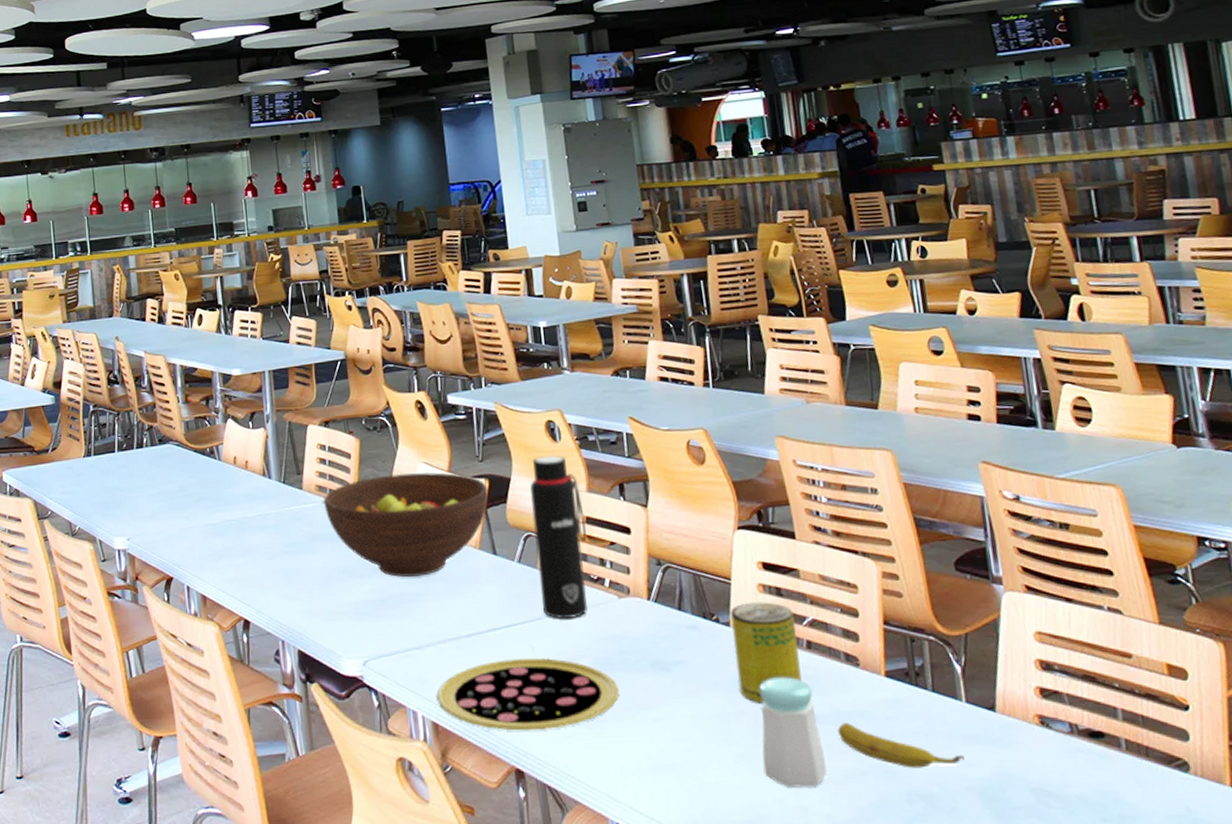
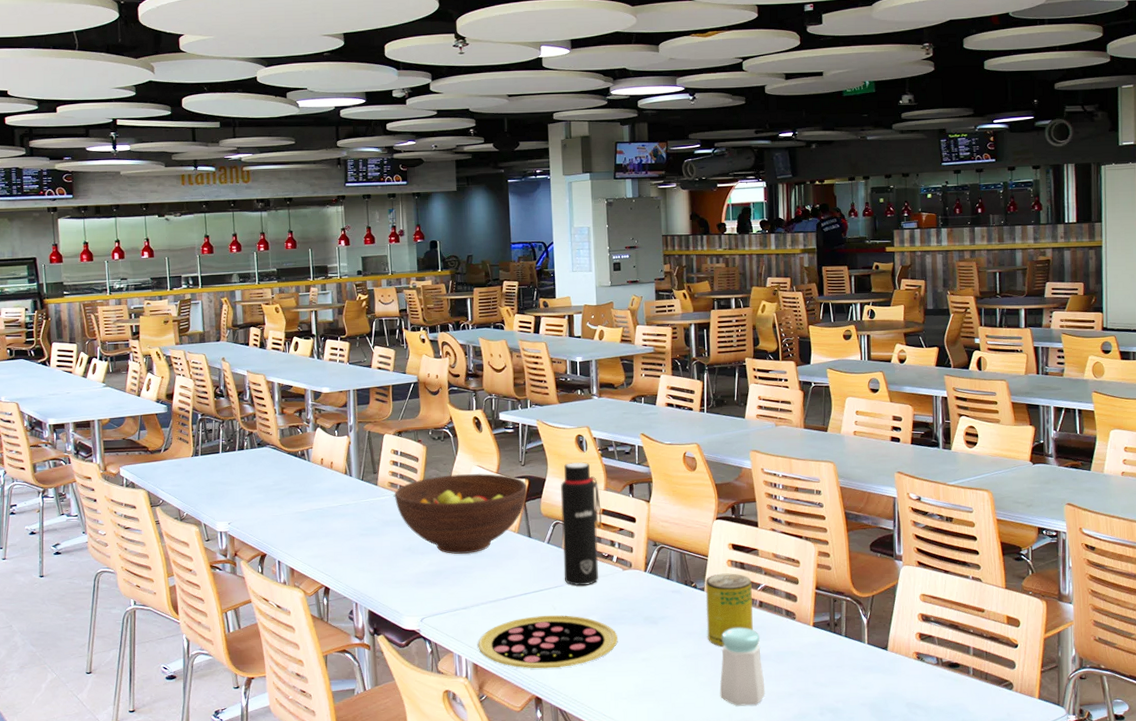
banana: present [838,723,965,768] -> none [775,660,862,691]

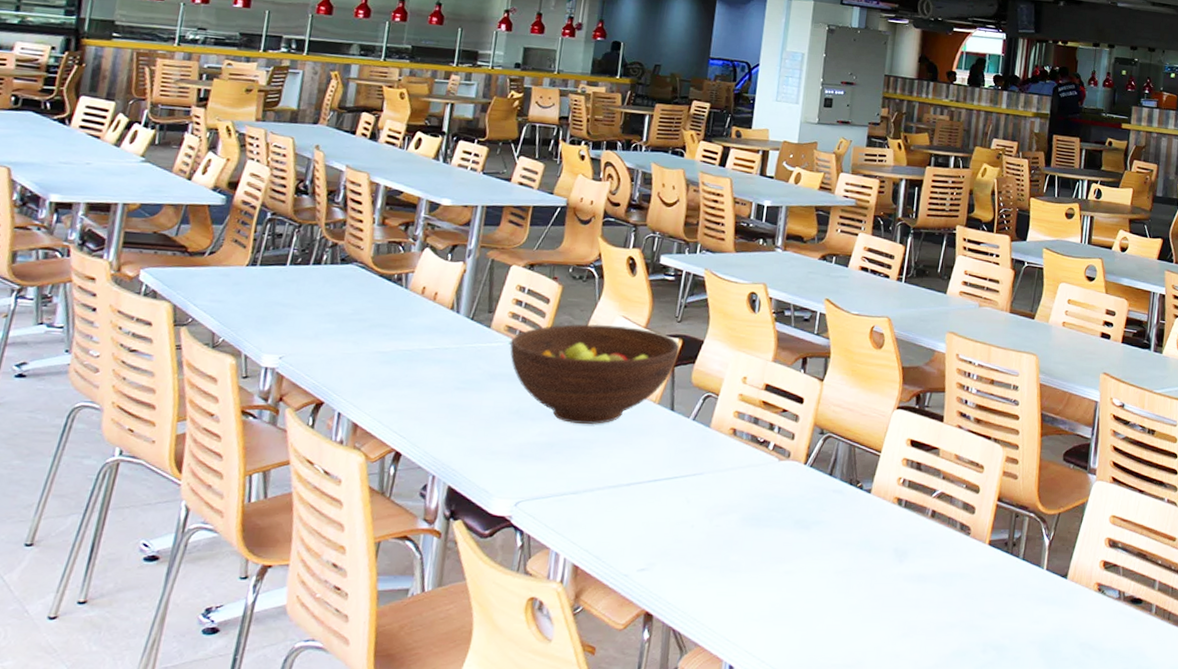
pizza: present [478,615,618,669] -> none [583,509,760,577]
water bottle: present [560,461,602,585] -> none [706,323,767,475]
beverage can: present [705,573,753,647] -> none [865,473,927,562]
salt shaker: present [719,627,765,706] -> none [870,540,927,637]

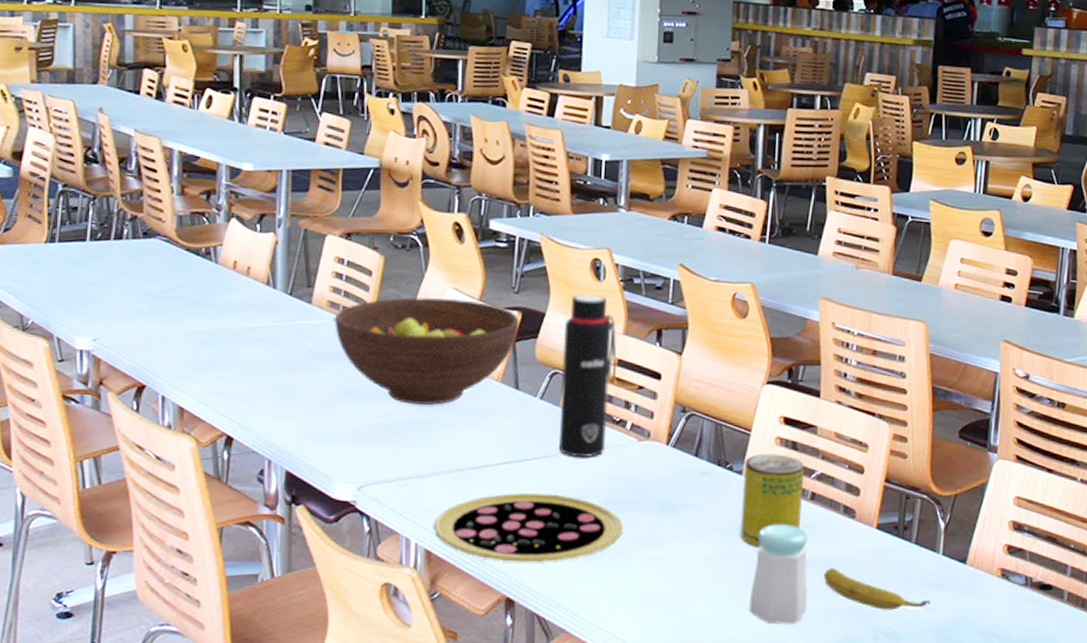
pizza: none [583,509,760,577] -> present [434,493,623,563]
water bottle: none [706,323,767,475] -> present [558,293,618,457]
beverage can: none [865,473,927,562] -> present [739,454,804,547]
salt shaker: none [870,540,927,637] -> present [748,524,808,624]
banana: none [940,583,1035,623] -> present [824,568,930,610]

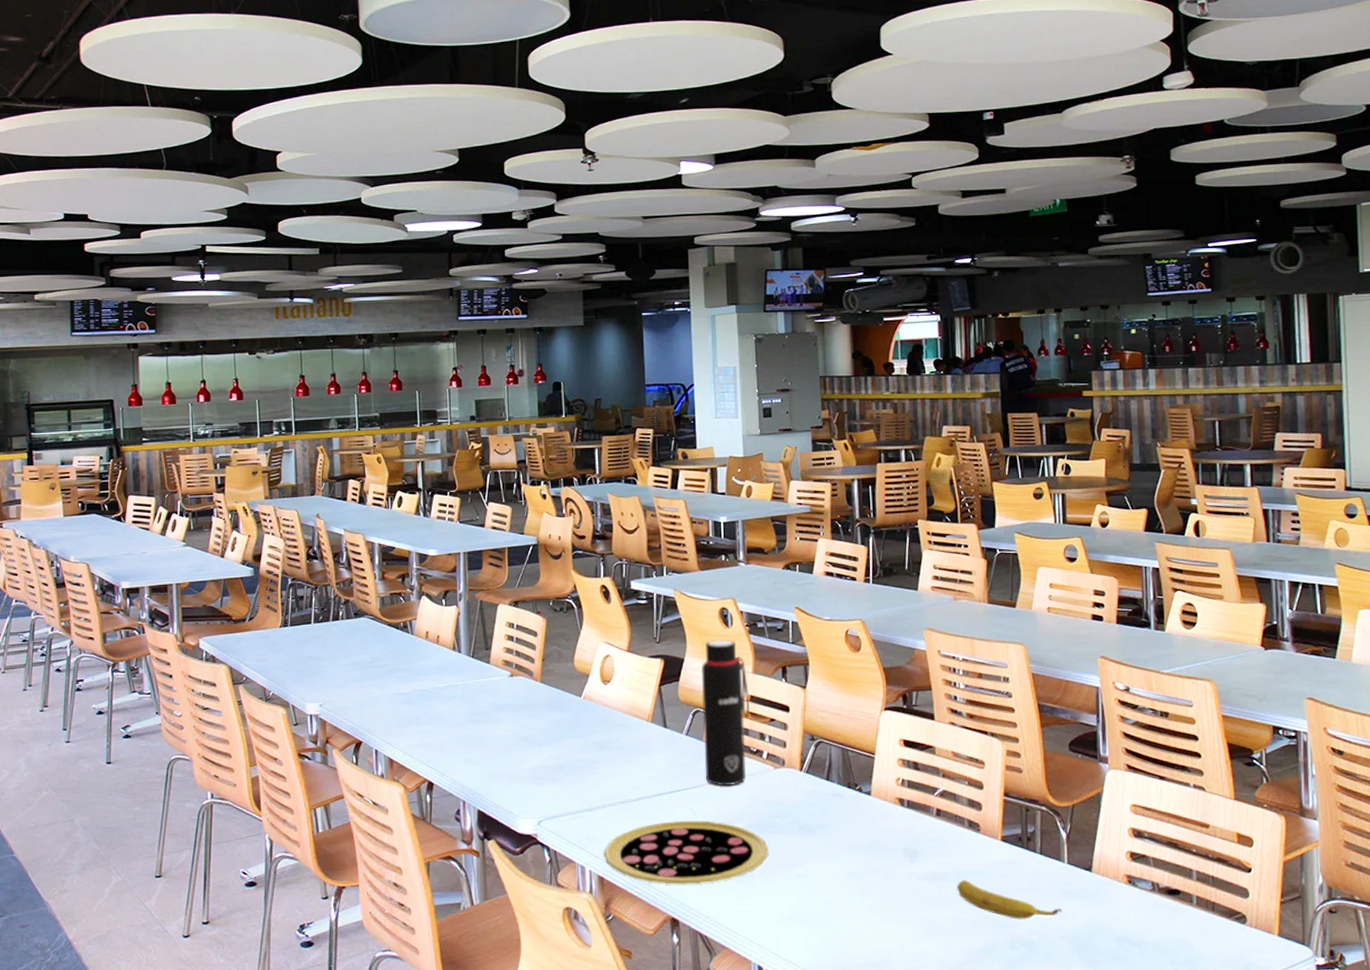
fruit bowl: present [334,297,520,406] -> none [509,651,663,747]
beverage can: present [739,454,804,547] -> none [871,774,929,863]
salt shaker: present [748,524,808,624] -> none [890,840,945,935]

